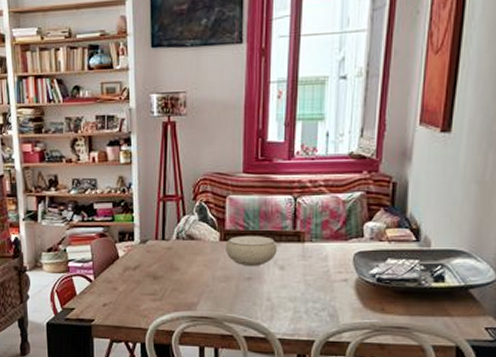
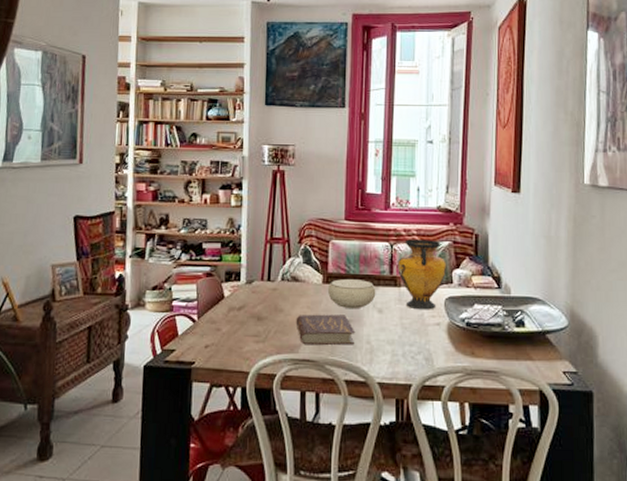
book: none [192,272,255,303] -> present [296,314,356,346]
vase: none [302,191,358,266] -> present [398,239,447,310]

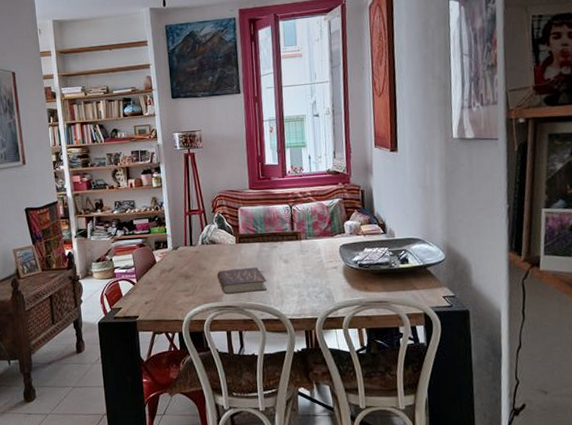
bowl: present [327,279,376,310] -> none [240,237,282,263]
vase: present [398,239,447,310] -> none [297,198,340,258]

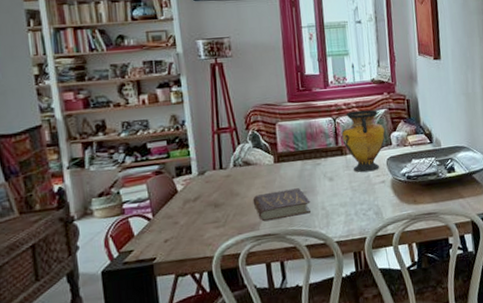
vase: none [297,198,340,258] -> present [341,109,386,173]

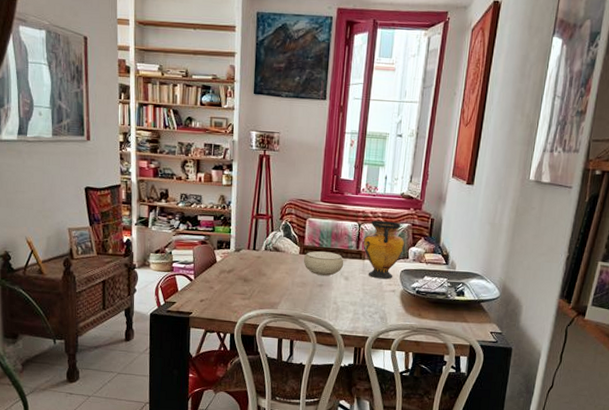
book: present [252,188,311,222] -> none [276,278,325,305]
bowl: none [279,154,326,183] -> present [303,251,344,276]

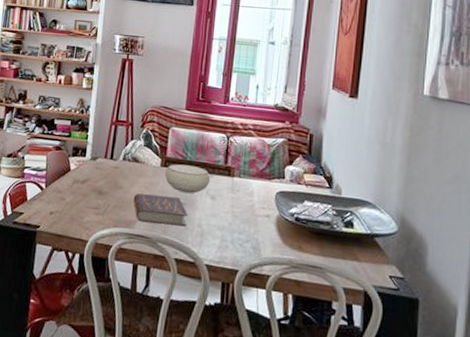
book: none [276,278,325,305] -> present [133,193,188,227]
vase: present [363,220,405,280] -> none [232,133,281,202]

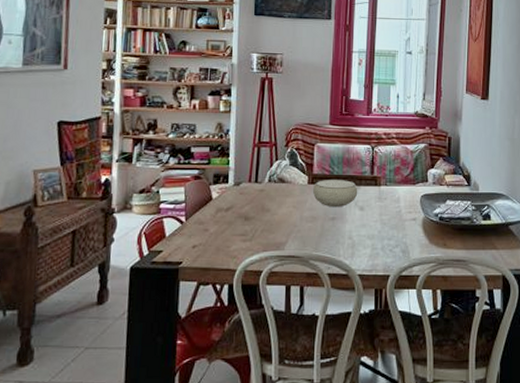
book: present [133,193,188,227] -> none [282,213,338,242]

